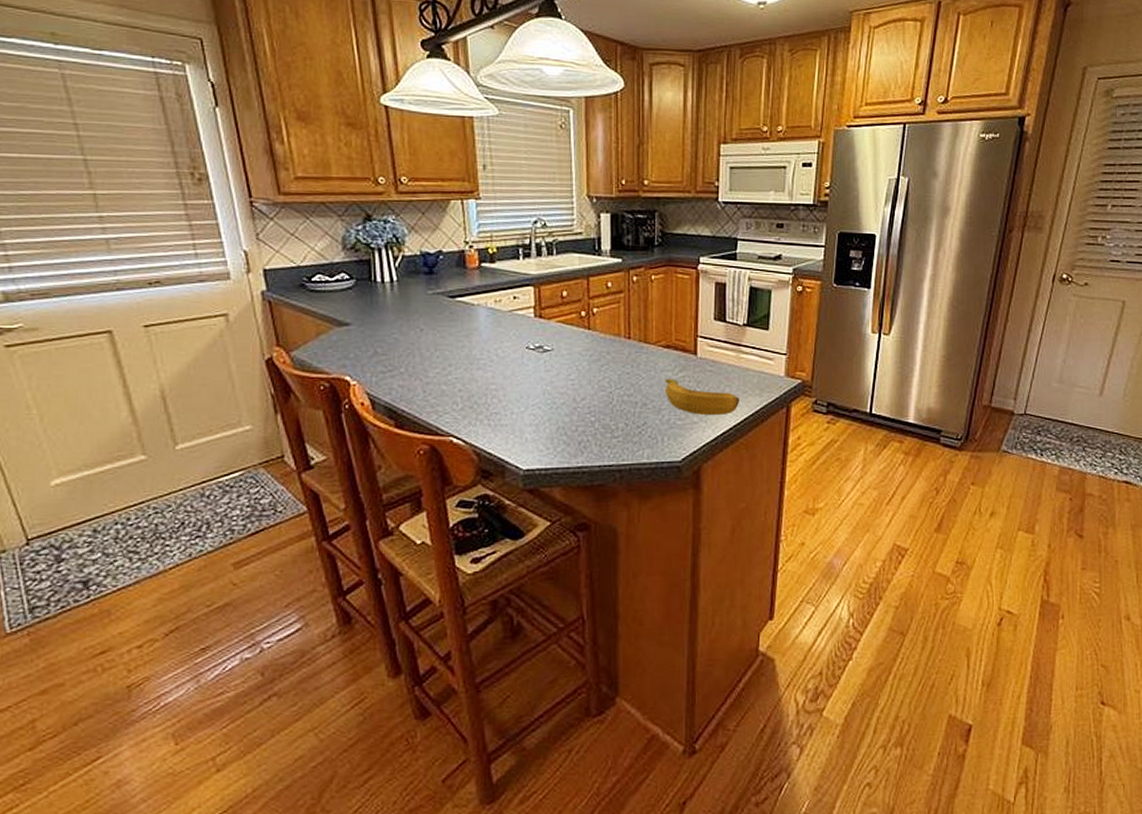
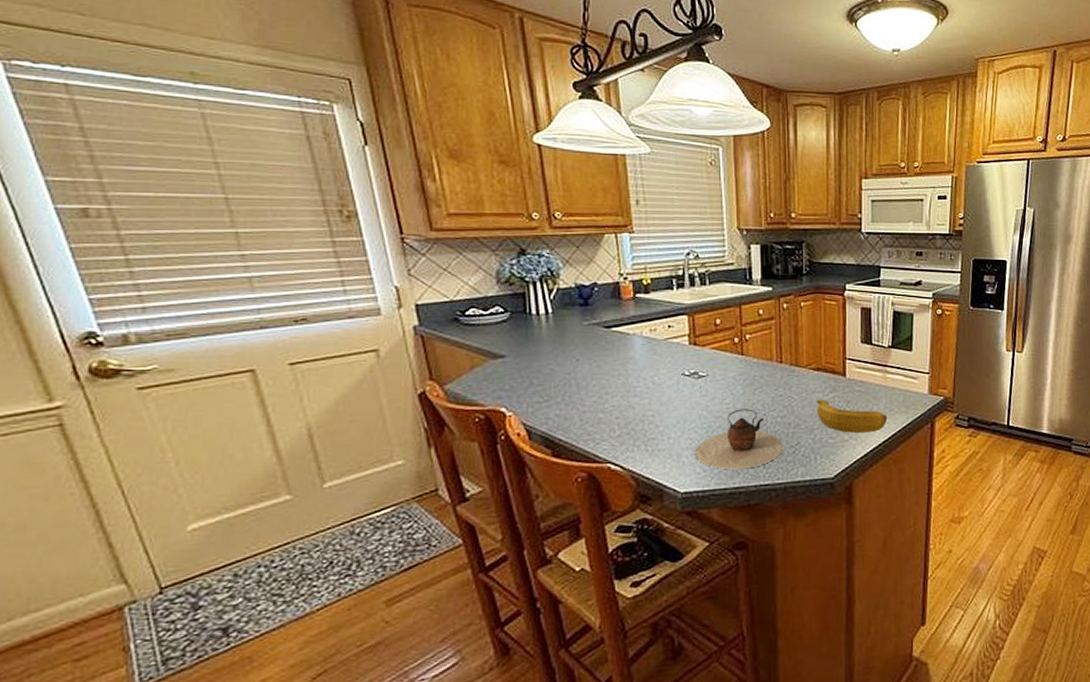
teapot: none [538,386,629,449] -> present [695,408,783,470]

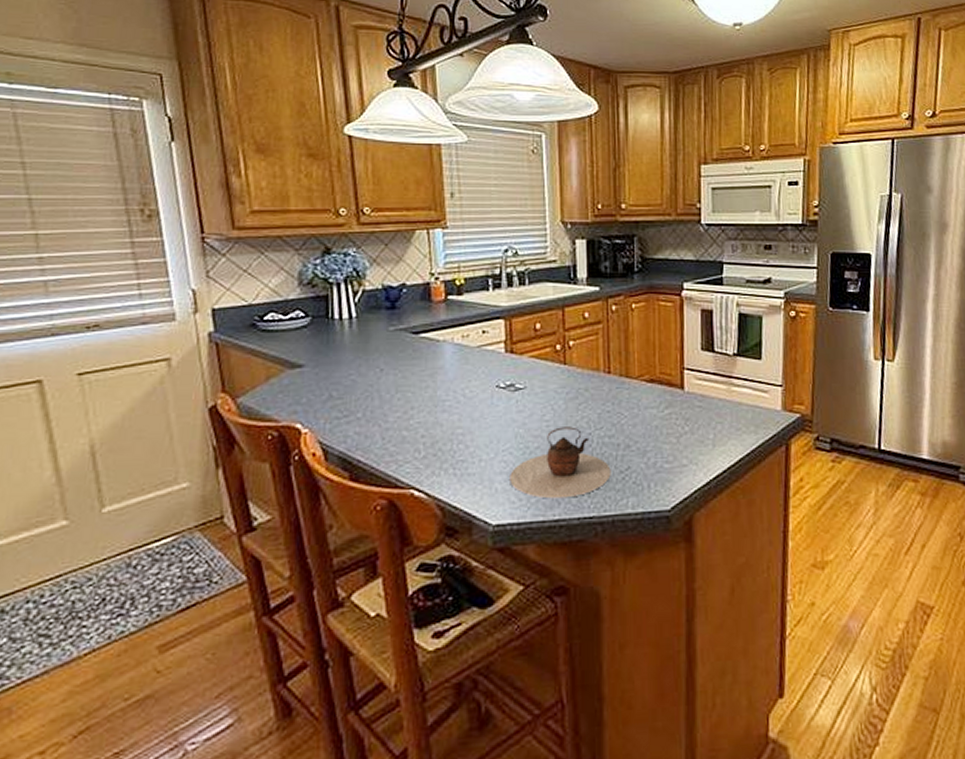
banana: present [816,399,888,433] -> none [649,416,734,456]

